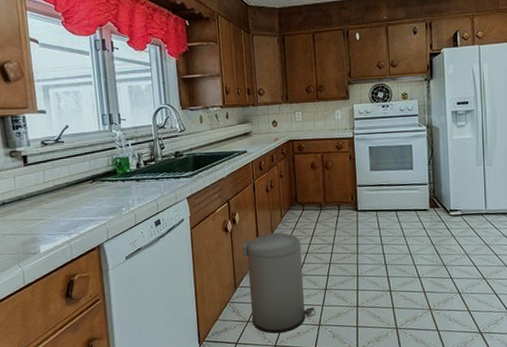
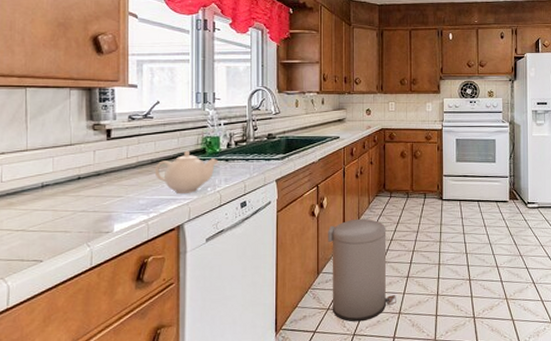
teapot: none [70,172,130,215] -> present [154,150,219,194]

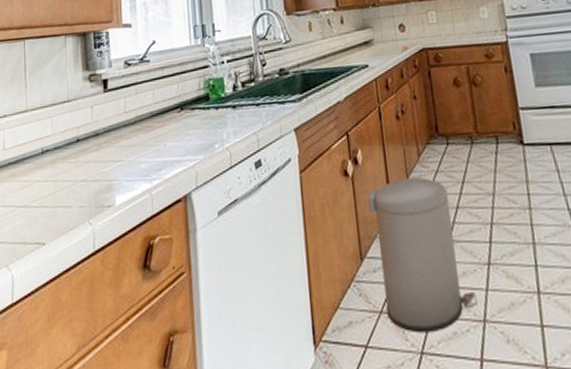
teapot: present [154,150,219,194] -> none [154,98,225,154]

